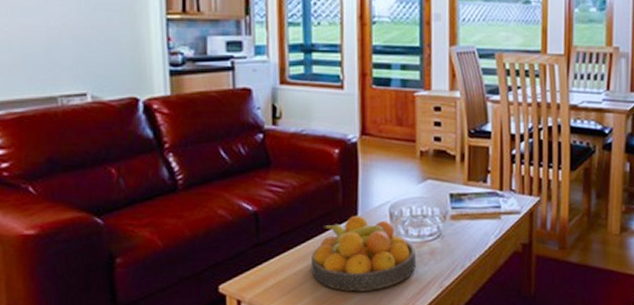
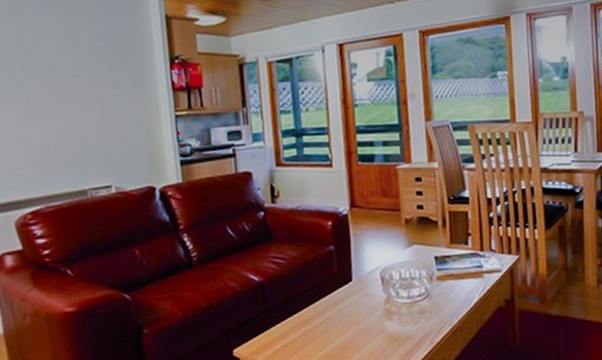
fruit bowl: present [310,215,417,292] -> none [313,280,408,351]

